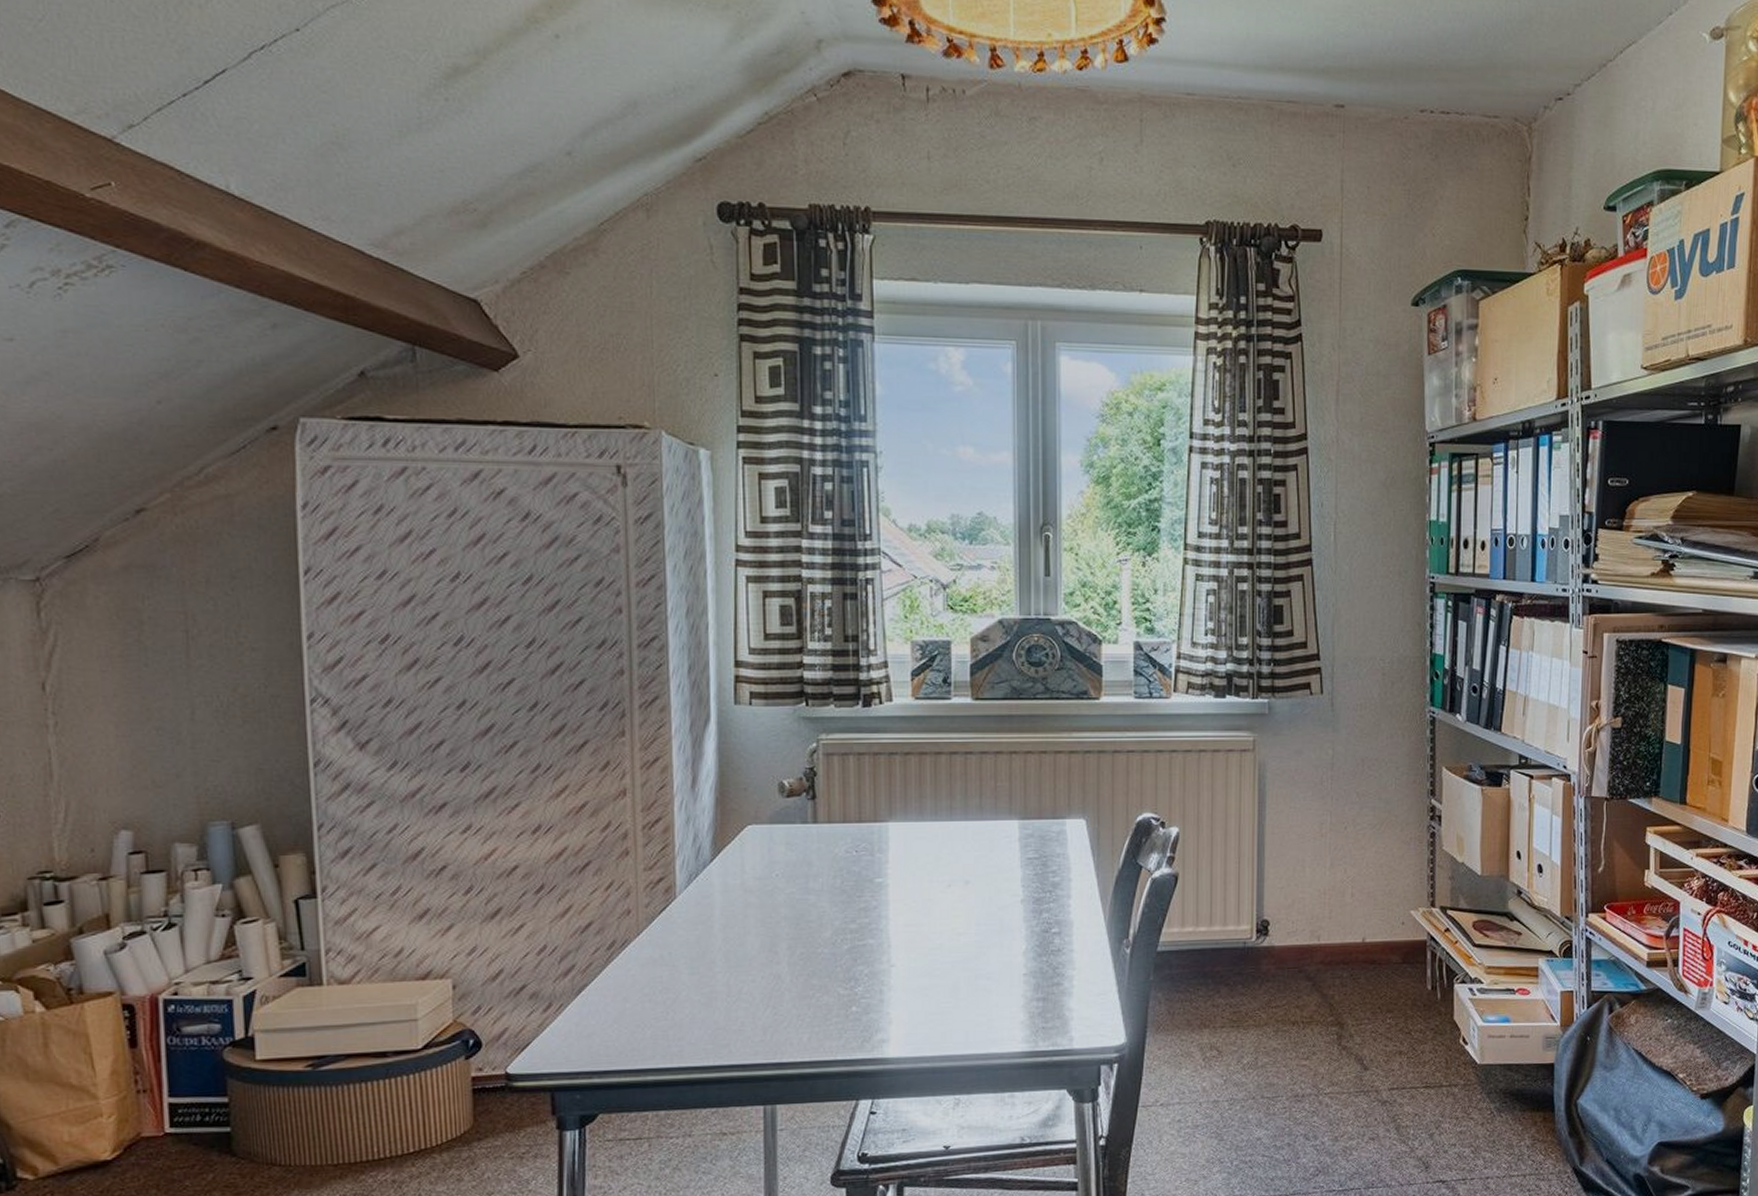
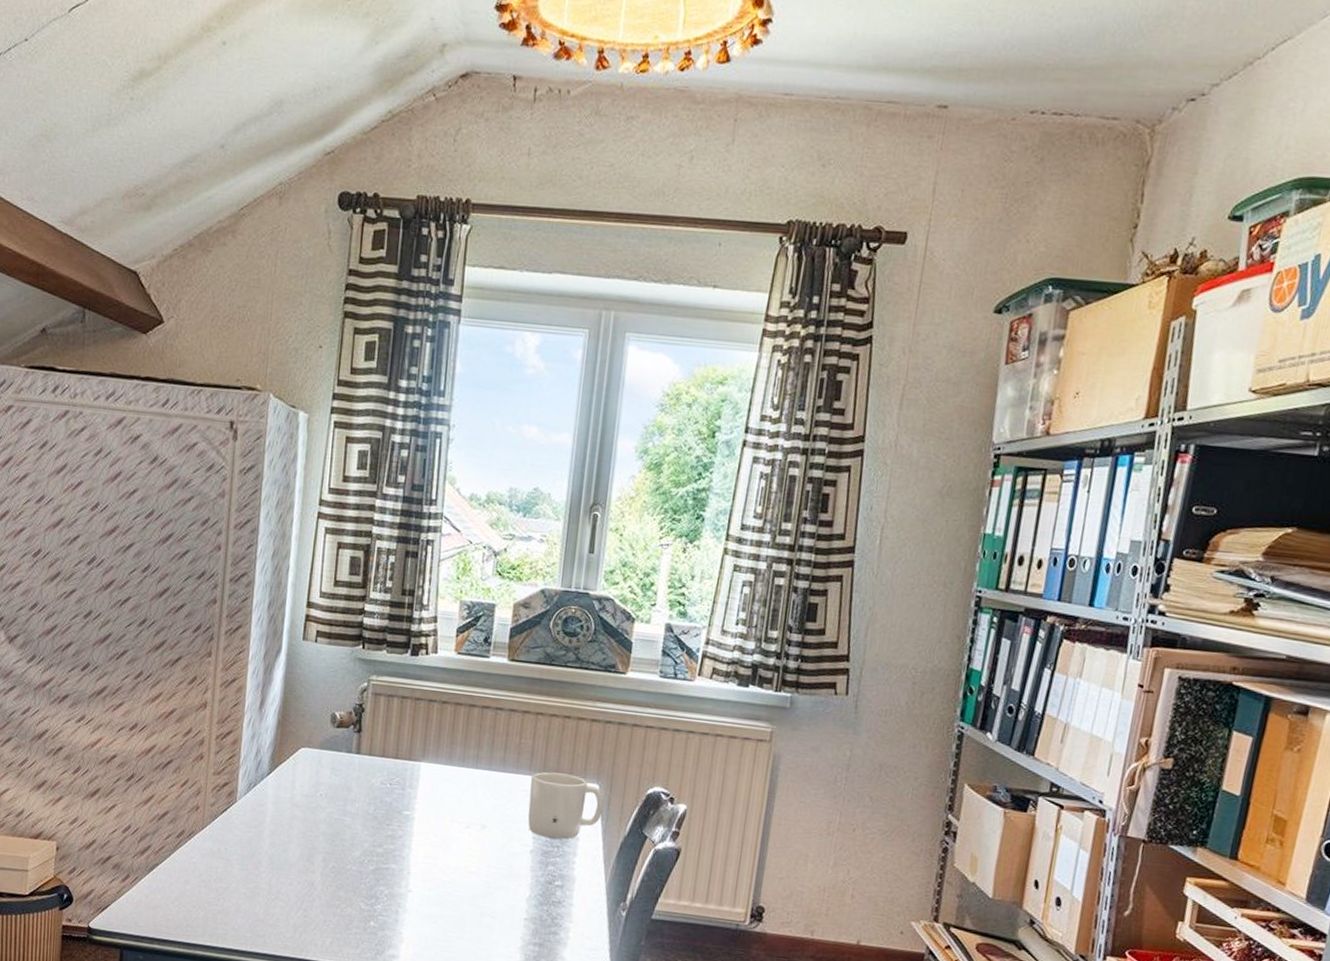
mug: none [1013,813,1093,883] -> present [528,772,604,840]

